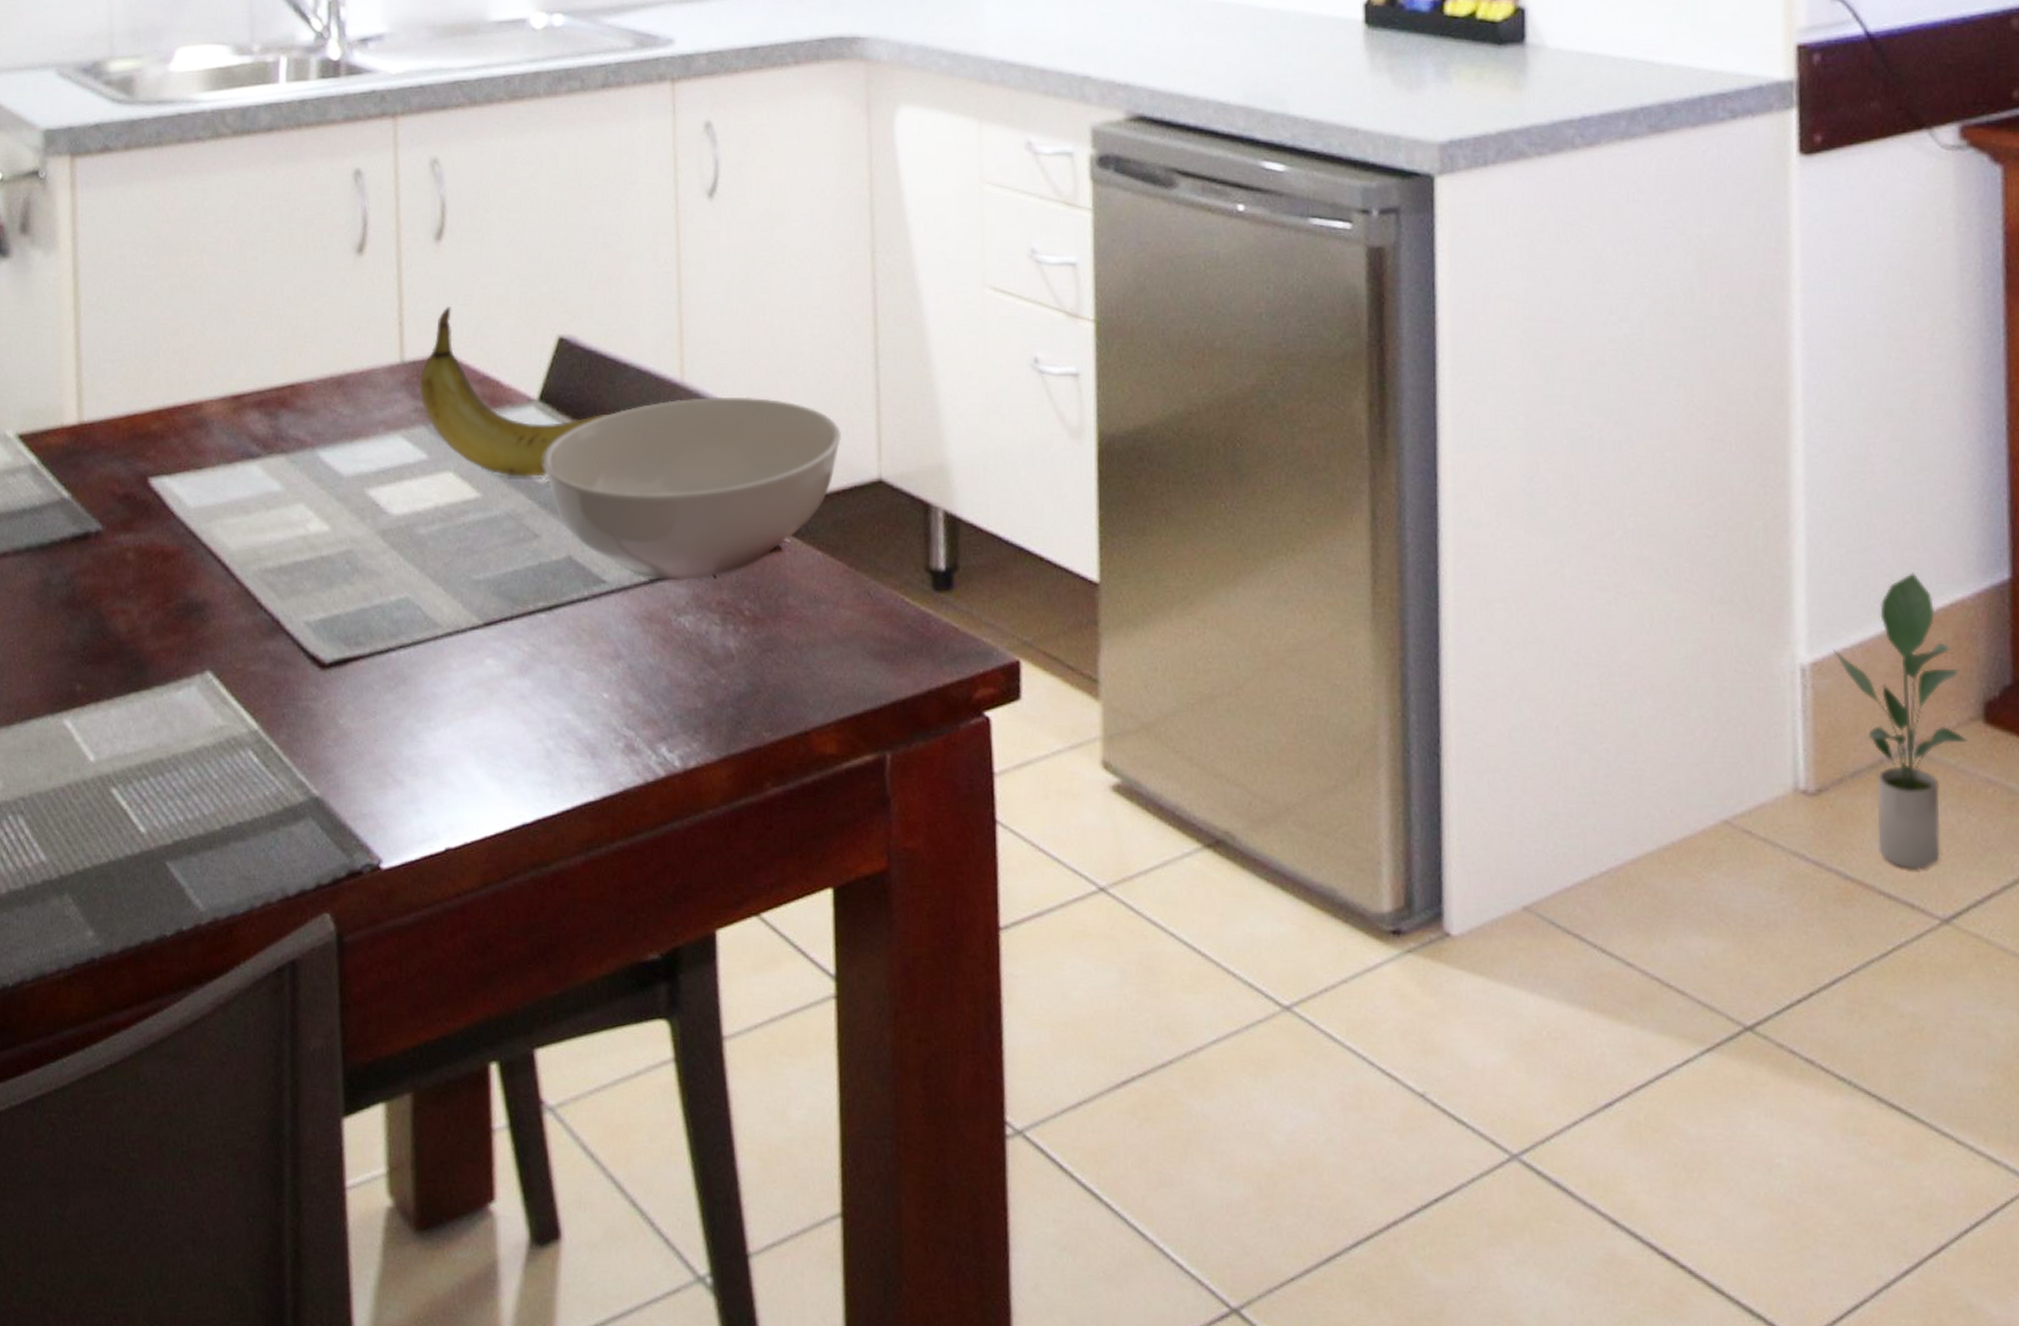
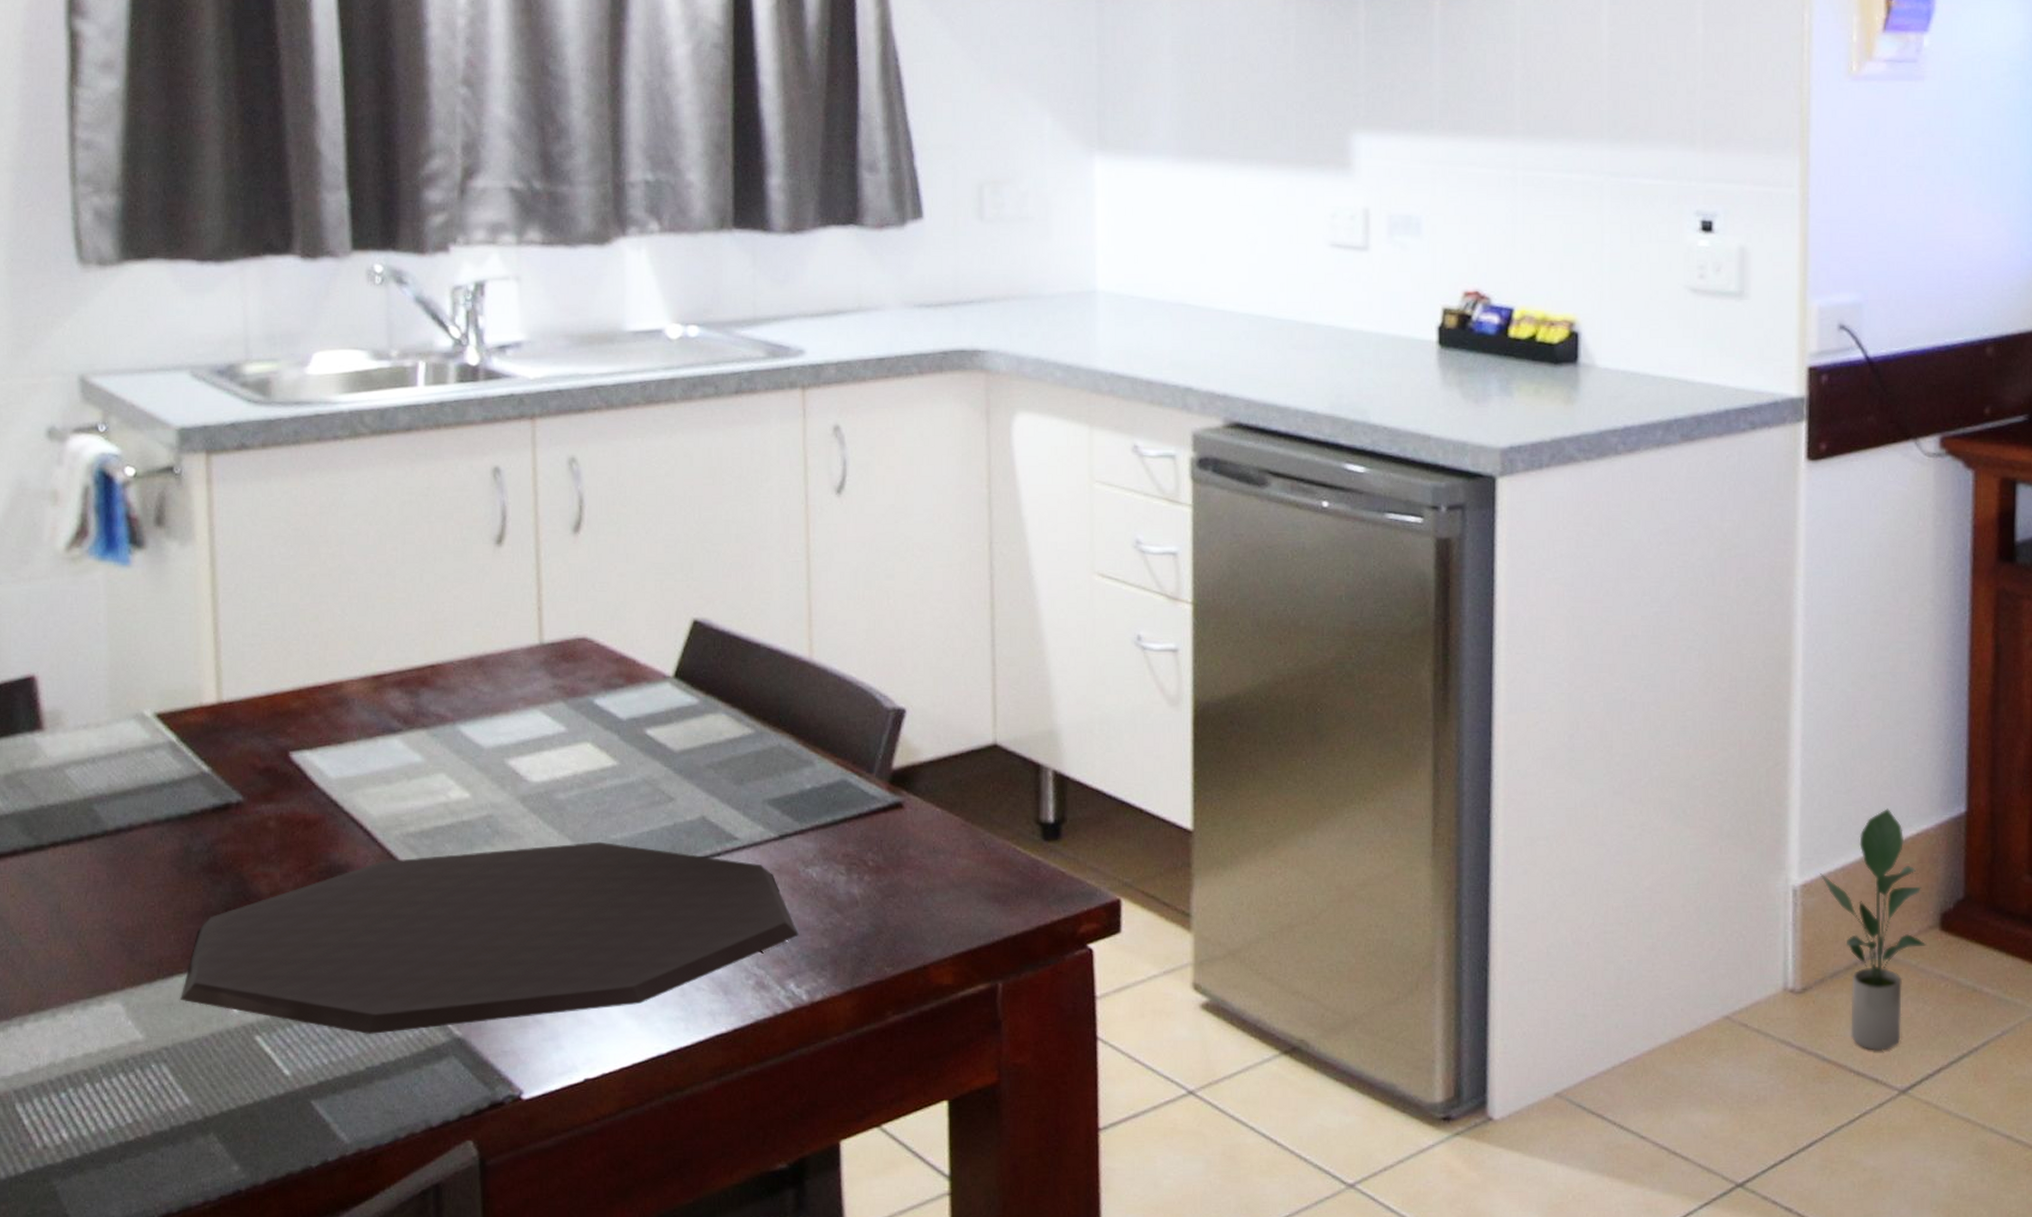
placemat: none [38,582,671,790] -> present [180,841,799,1034]
fruit: present [419,307,611,477] -> none [558,593,744,746]
bowl: present [543,396,841,580] -> none [678,672,959,836]

